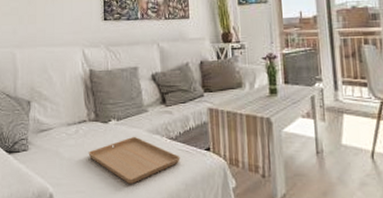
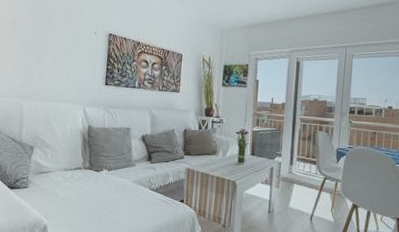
tray: present [88,136,180,184] -> none [80,184,158,223]

